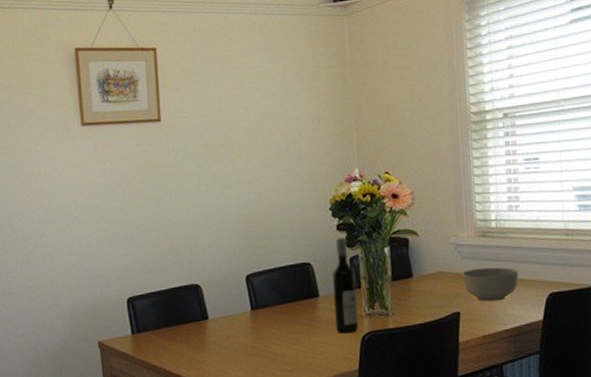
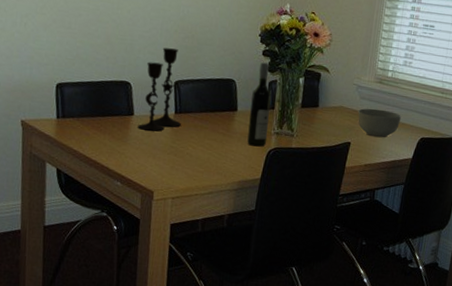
candlestick: none [214,241,260,333] -> present [138,48,181,131]

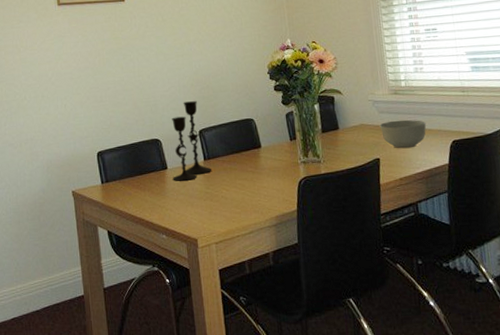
bottle: present [247,62,271,147] -> none [271,97,296,179]

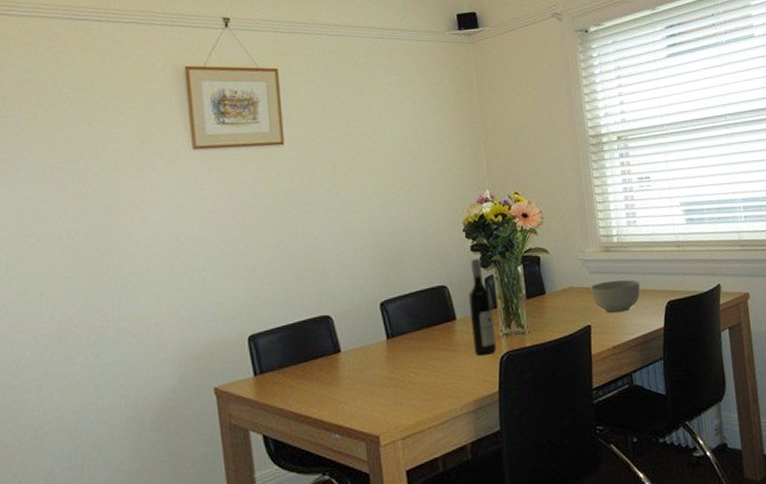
candlestick: present [172,101,211,181] -> none [346,267,396,367]
bottle: none [271,97,296,179] -> present [468,258,497,356]

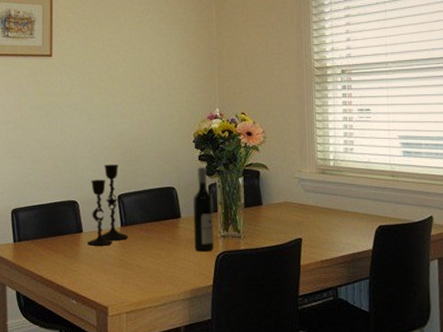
candlestick: none [346,267,396,367] -> present [87,165,128,246]
bowl: present [590,280,641,314] -> none [304,200,353,230]

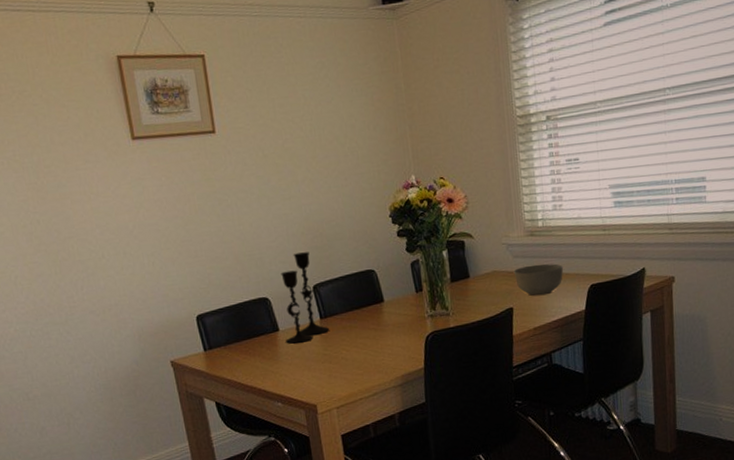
bottle: present [192,167,215,252] -> none [395,243,423,335]
bowl: none [304,200,353,230] -> present [513,264,564,297]

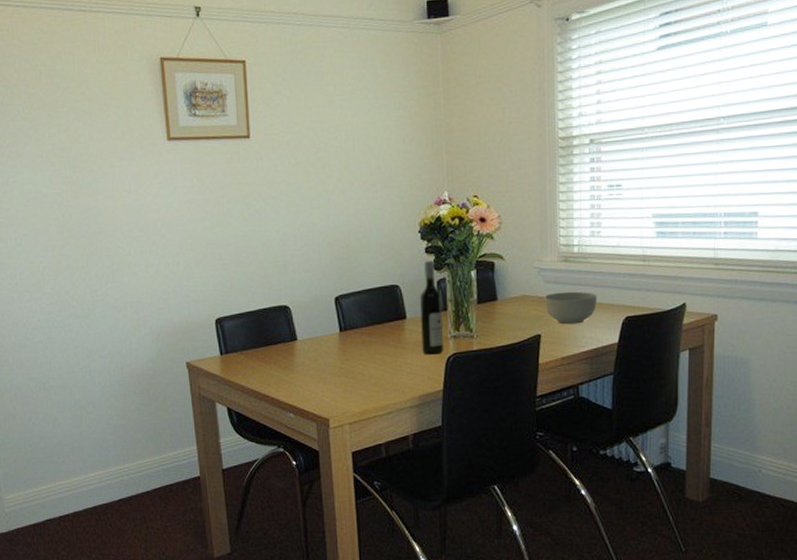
candlestick: present [281,252,329,344] -> none [303,262,348,354]
bottle: none [395,243,423,335] -> present [419,260,444,355]

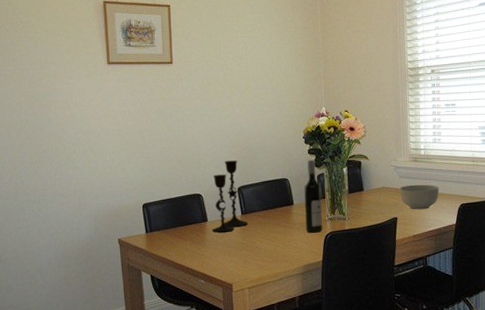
candlestick: none [303,262,348,354] -> present [212,160,248,233]

